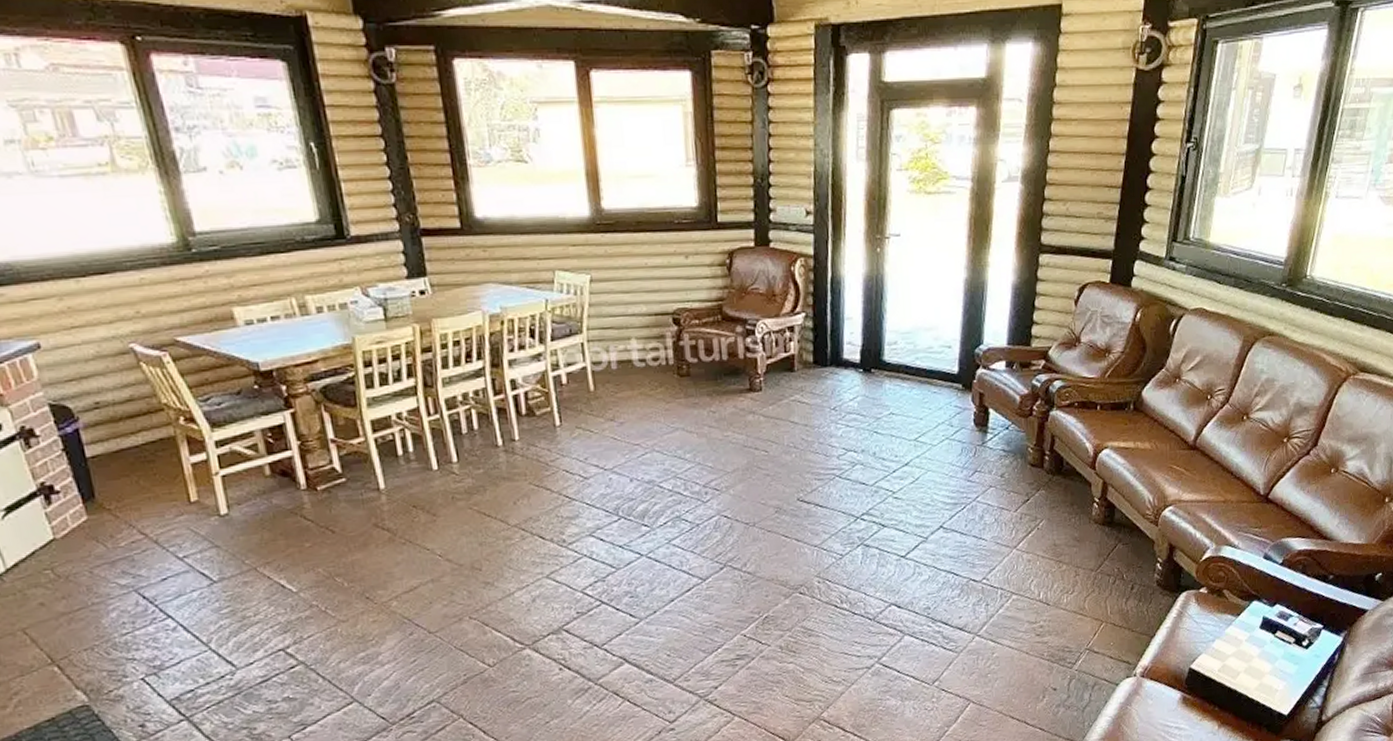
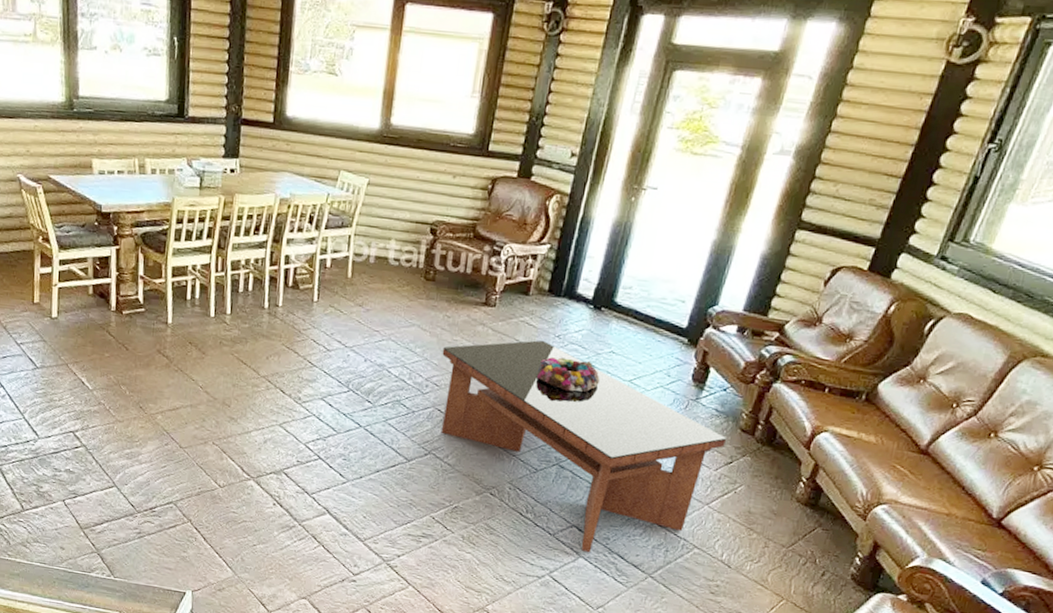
coffee table: none [715,416,1019,629] -> present [441,340,726,553]
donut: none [820,427,886,465] -> present [536,357,600,392]

